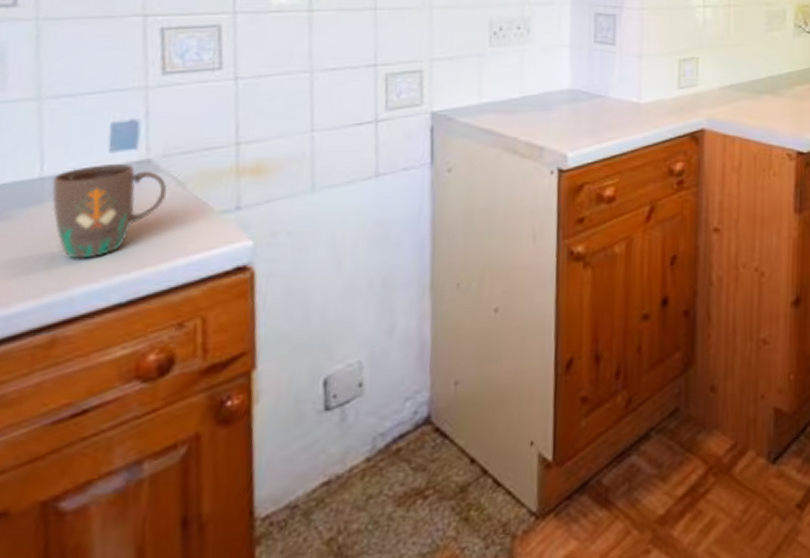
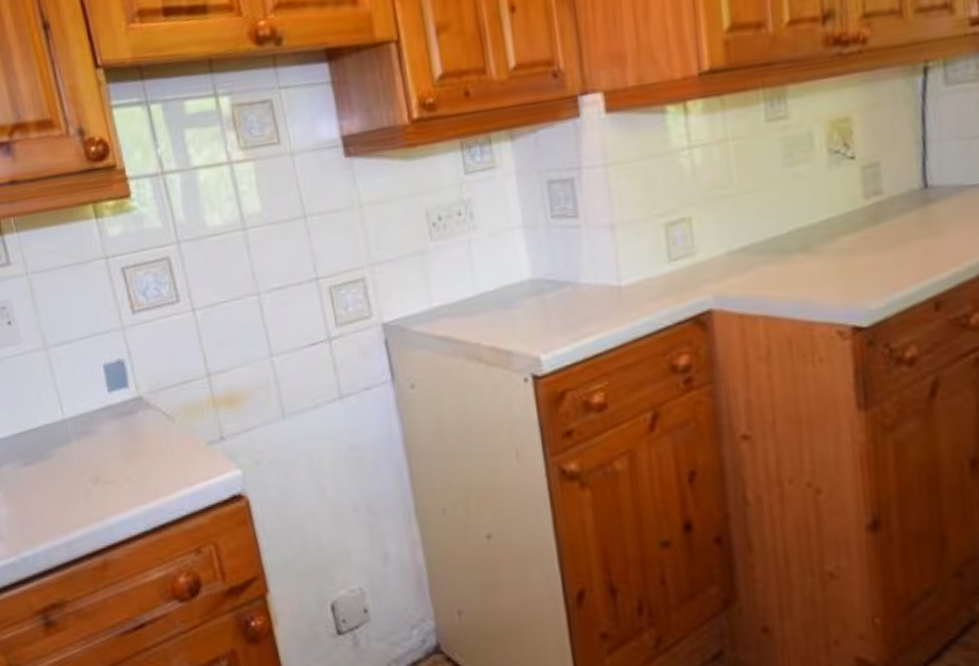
mug: present [52,164,168,259] -> none [72,402,161,491]

